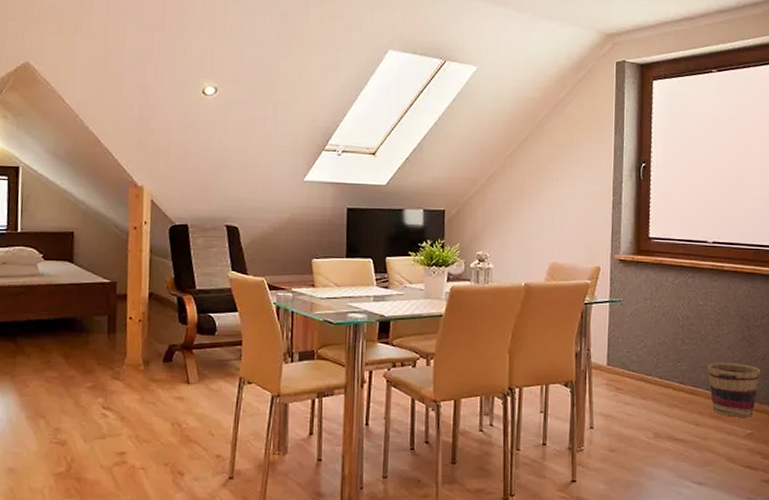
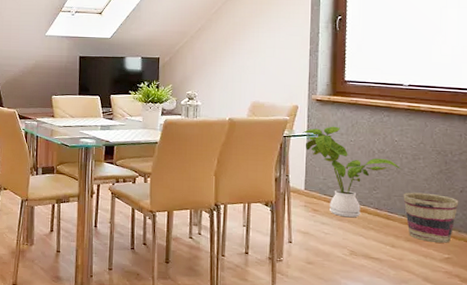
house plant: none [604,290,705,395] -> present [301,126,401,218]

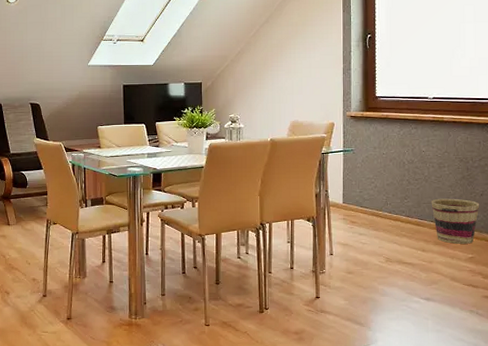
house plant: present [301,126,401,218] -> none [338,141,429,227]

